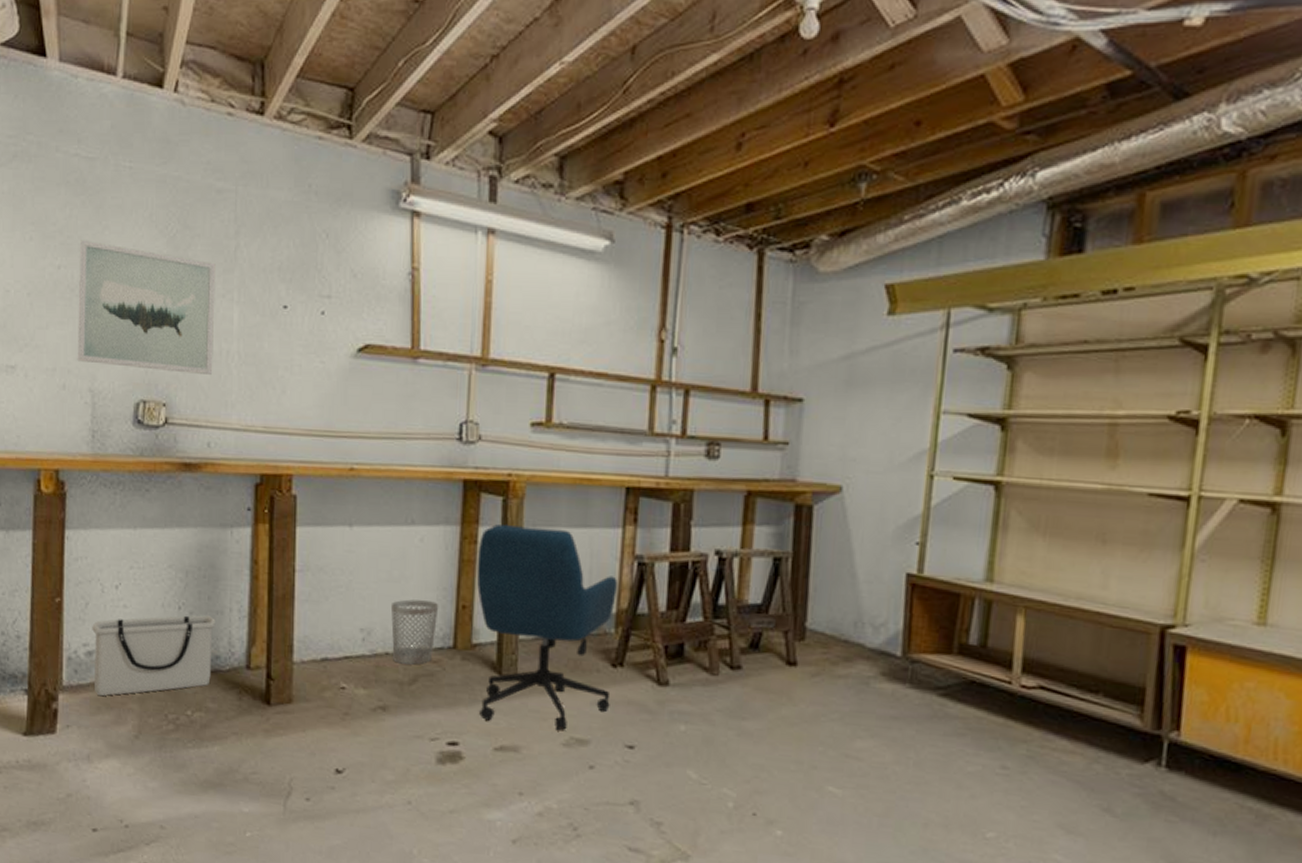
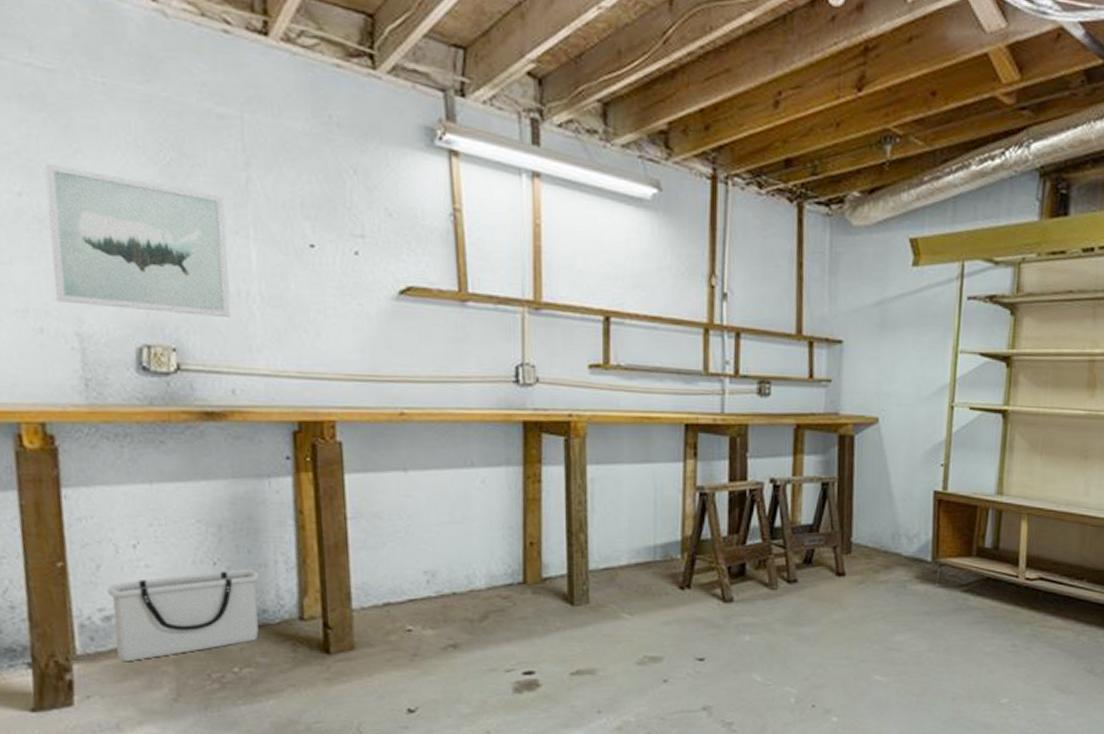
wastebasket: present [390,599,439,665] -> none [454,540,506,602]
office chair: present [476,524,618,731] -> none [542,463,682,651]

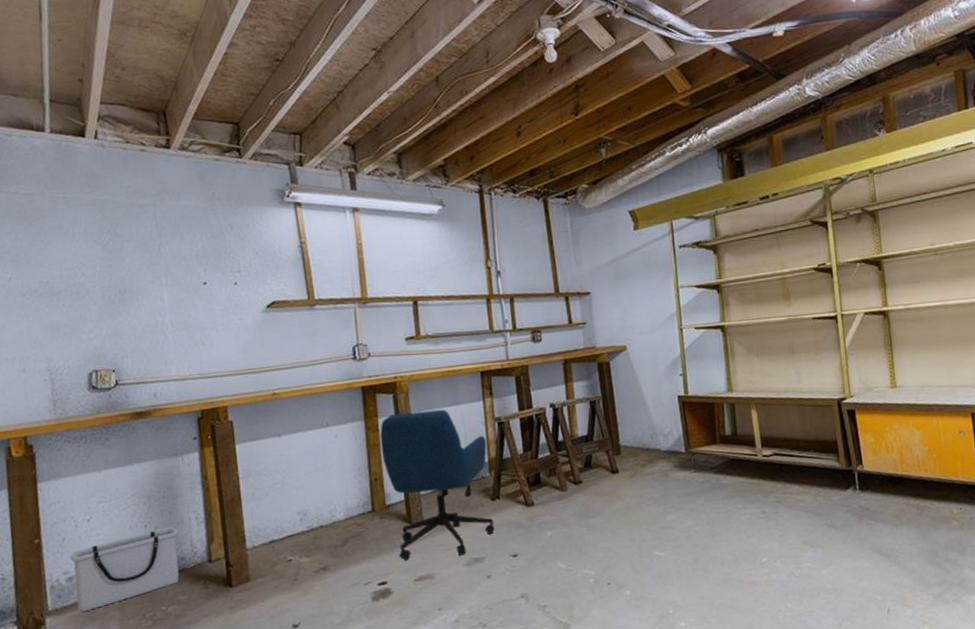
wall art: present [44,163,231,318] -> none [26,255,152,349]
office chair: none [542,463,682,651] -> present [380,409,495,560]

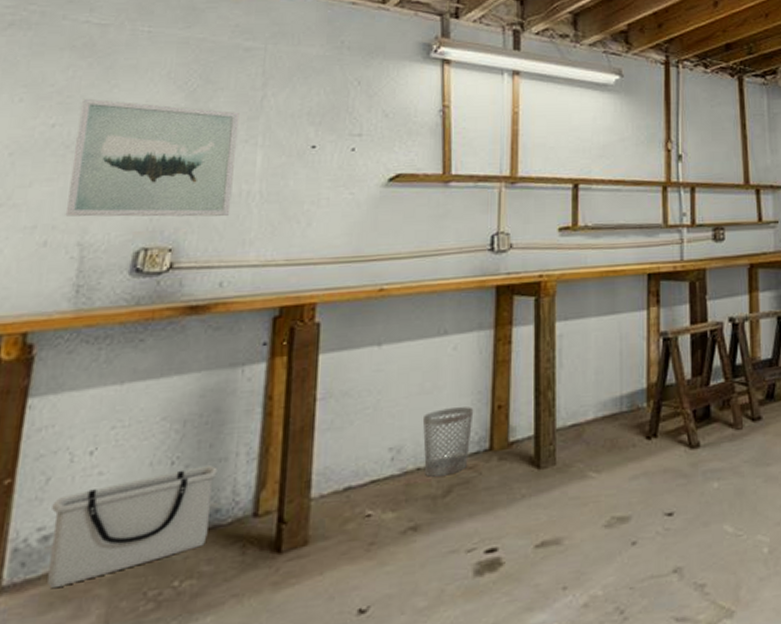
wall art: none [26,255,152,349] -> present [65,98,239,217]
wastebasket: none [319,480,357,532] -> present [422,407,474,477]
office chair: present [380,409,495,560] -> none [511,318,647,518]

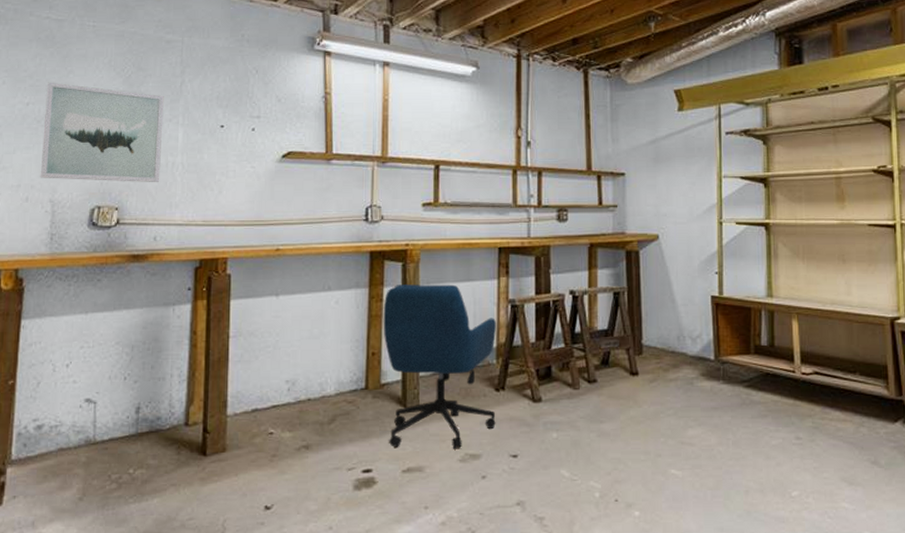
storage bin: present [47,465,218,588] -> none [42,383,158,464]
wastebasket: present [422,407,474,477] -> none [311,352,353,407]
office chair: none [511,318,647,518] -> present [383,284,497,449]

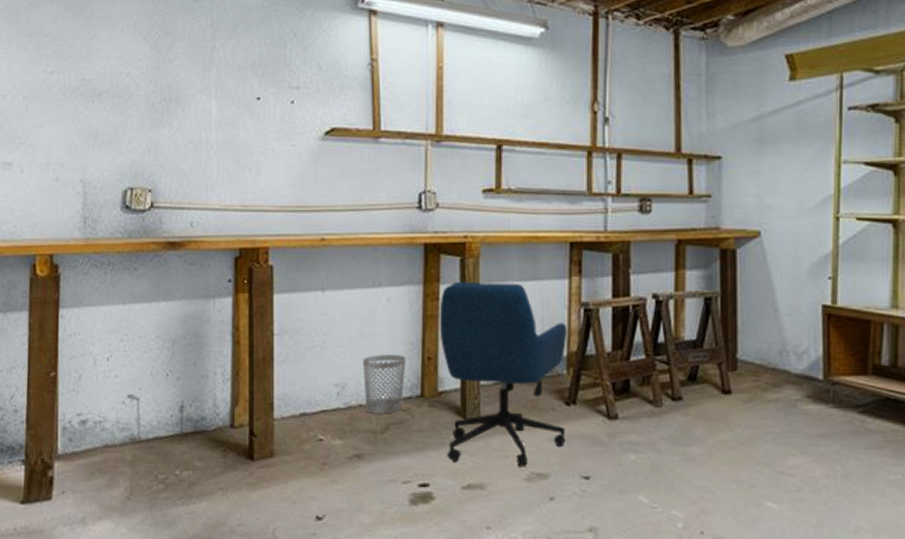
wall art: present [40,82,164,183] -> none [69,48,195,163]
wastebasket: none [311,352,353,407] -> present [362,354,406,414]

